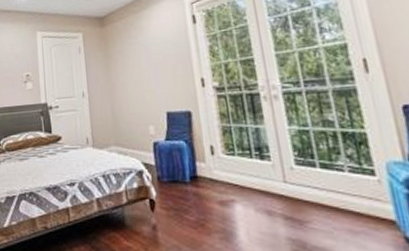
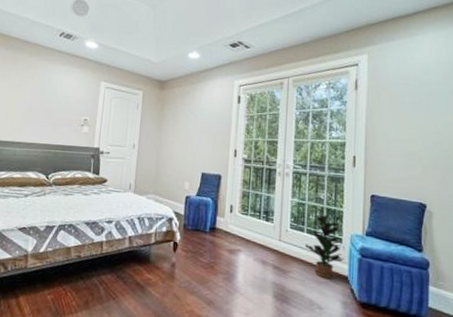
potted plant: none [321,141,384,226] -> present [304,214,344,279]

